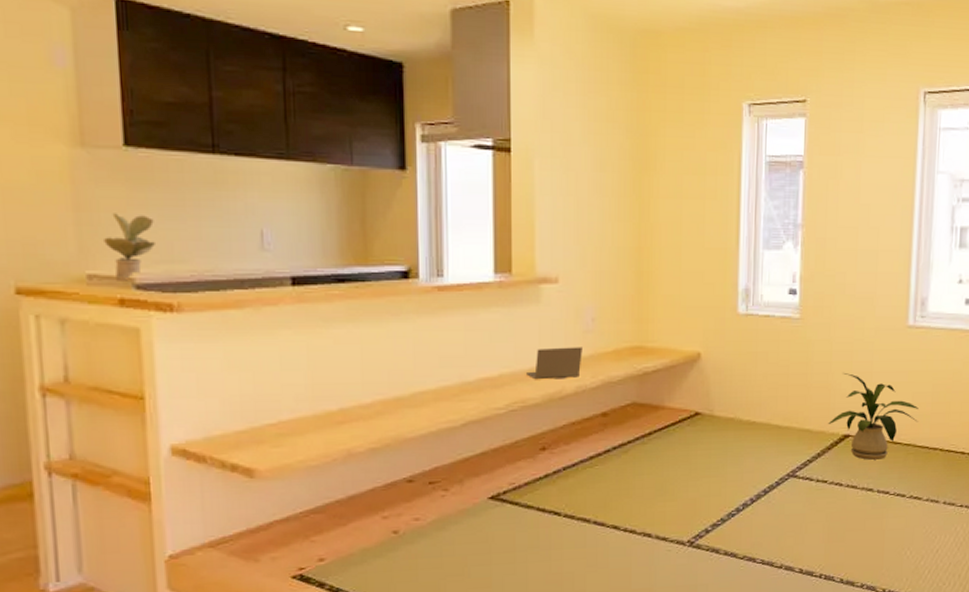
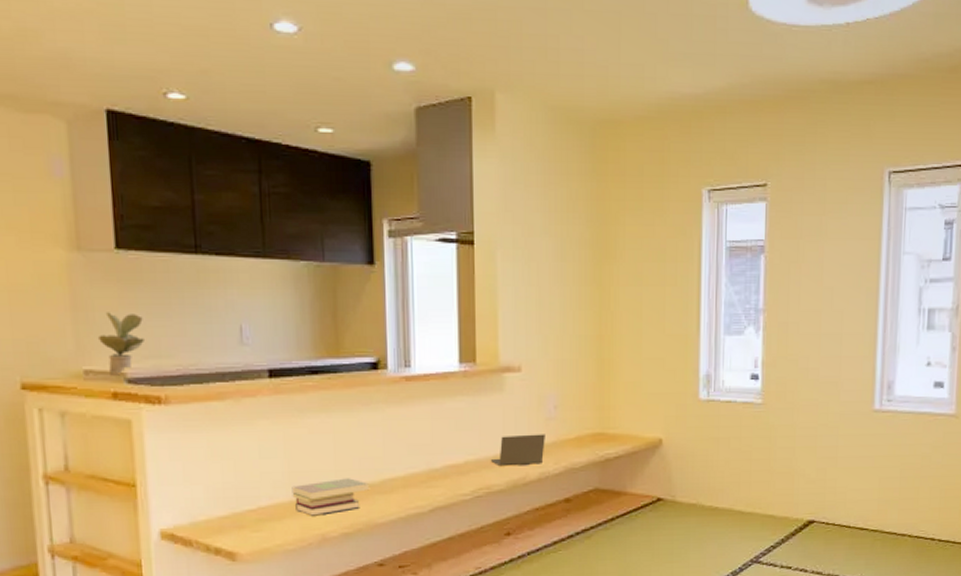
books: none [315,391,398,431] -> present [292,478,369,516]
house plant: present [828,372,919,460] -> none [792,457,886,546]

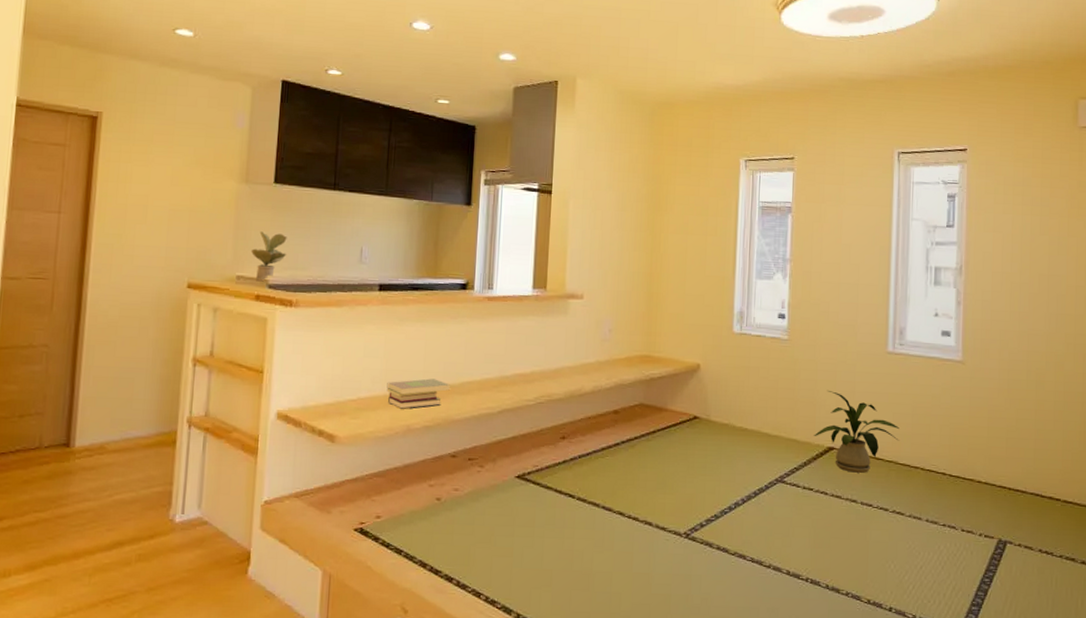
laptop computer: present [490,434,545,467] -> none [552,352,600,379]
house plant: none [792,457,886,546] -> present [814,390,899,473]

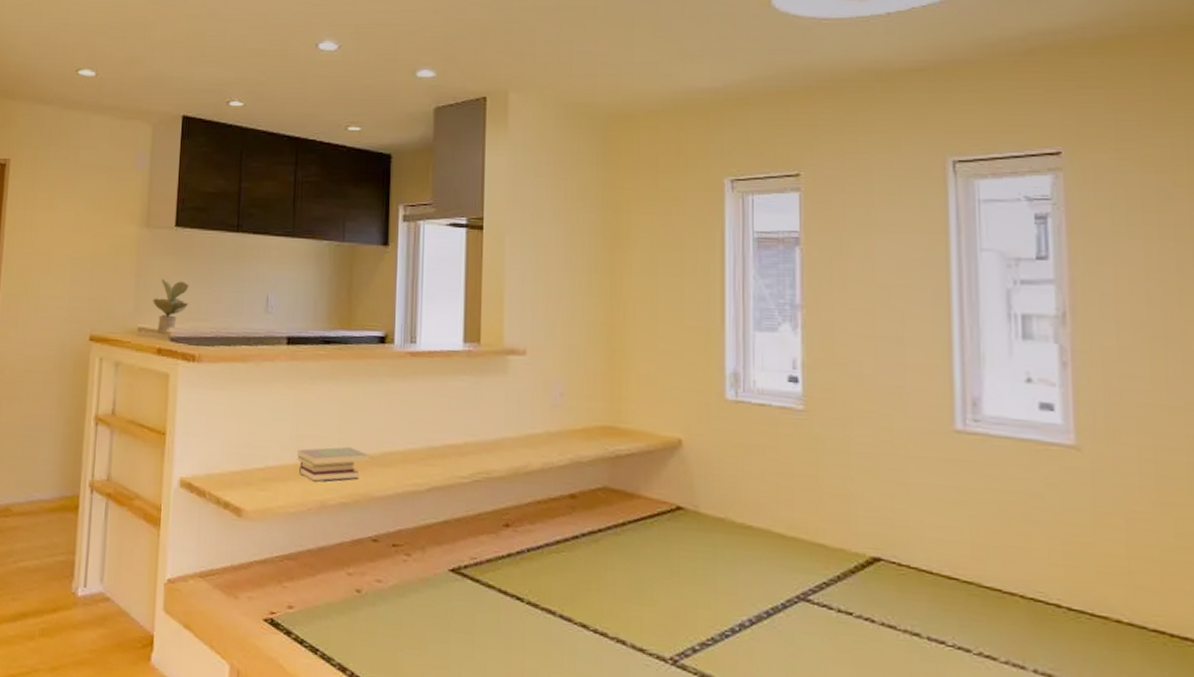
house plant: present [814,390,899,473] -> none [850,479,982,597]

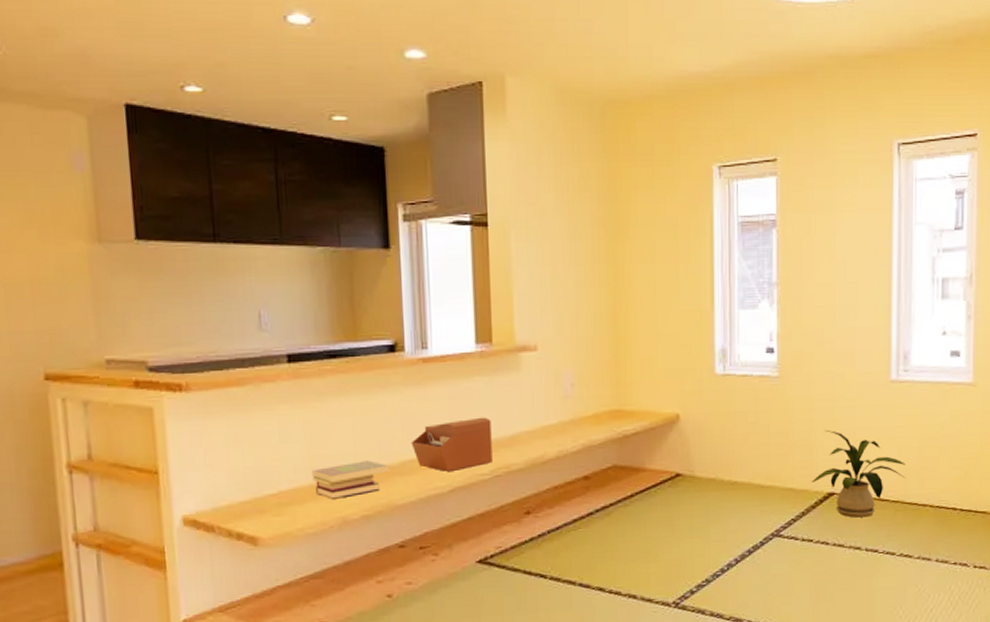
potted plant: present [152,279,189,333] -> none [118,302,165,363]
sewing box: none [393,417,474,470] -> present [411,417,493,473]
house plant: none [850,479,982,597] -> present [812,429,906,518]

